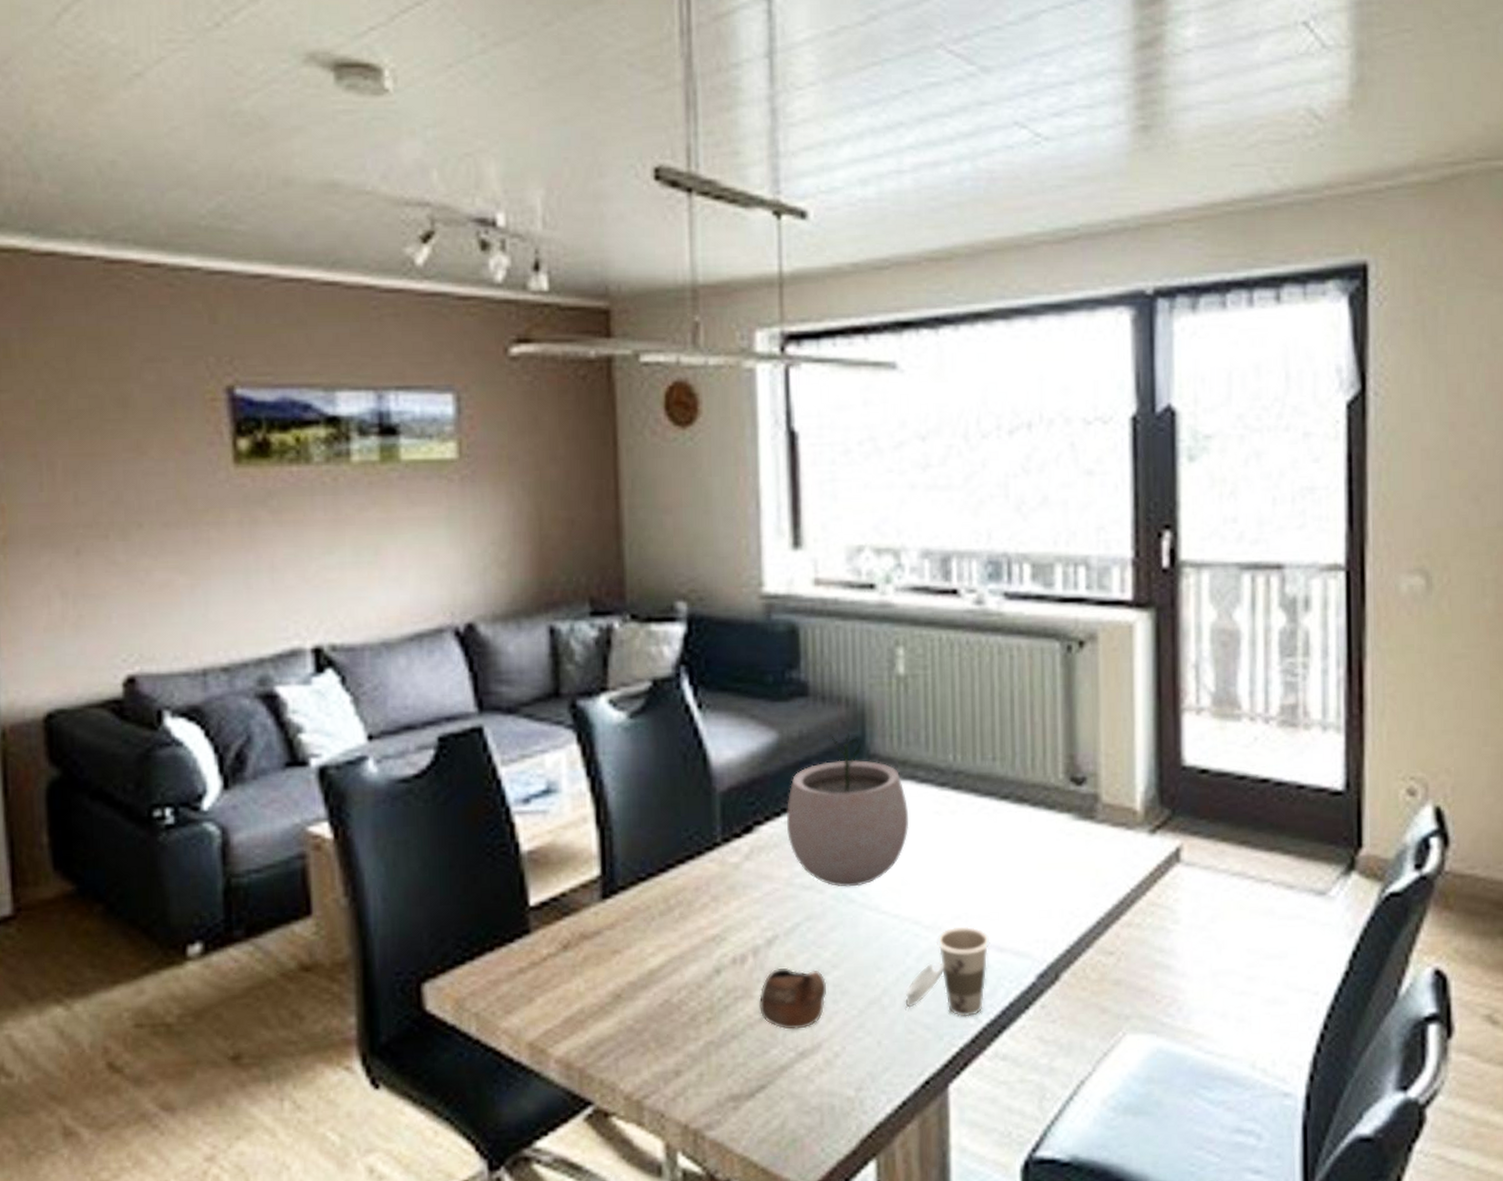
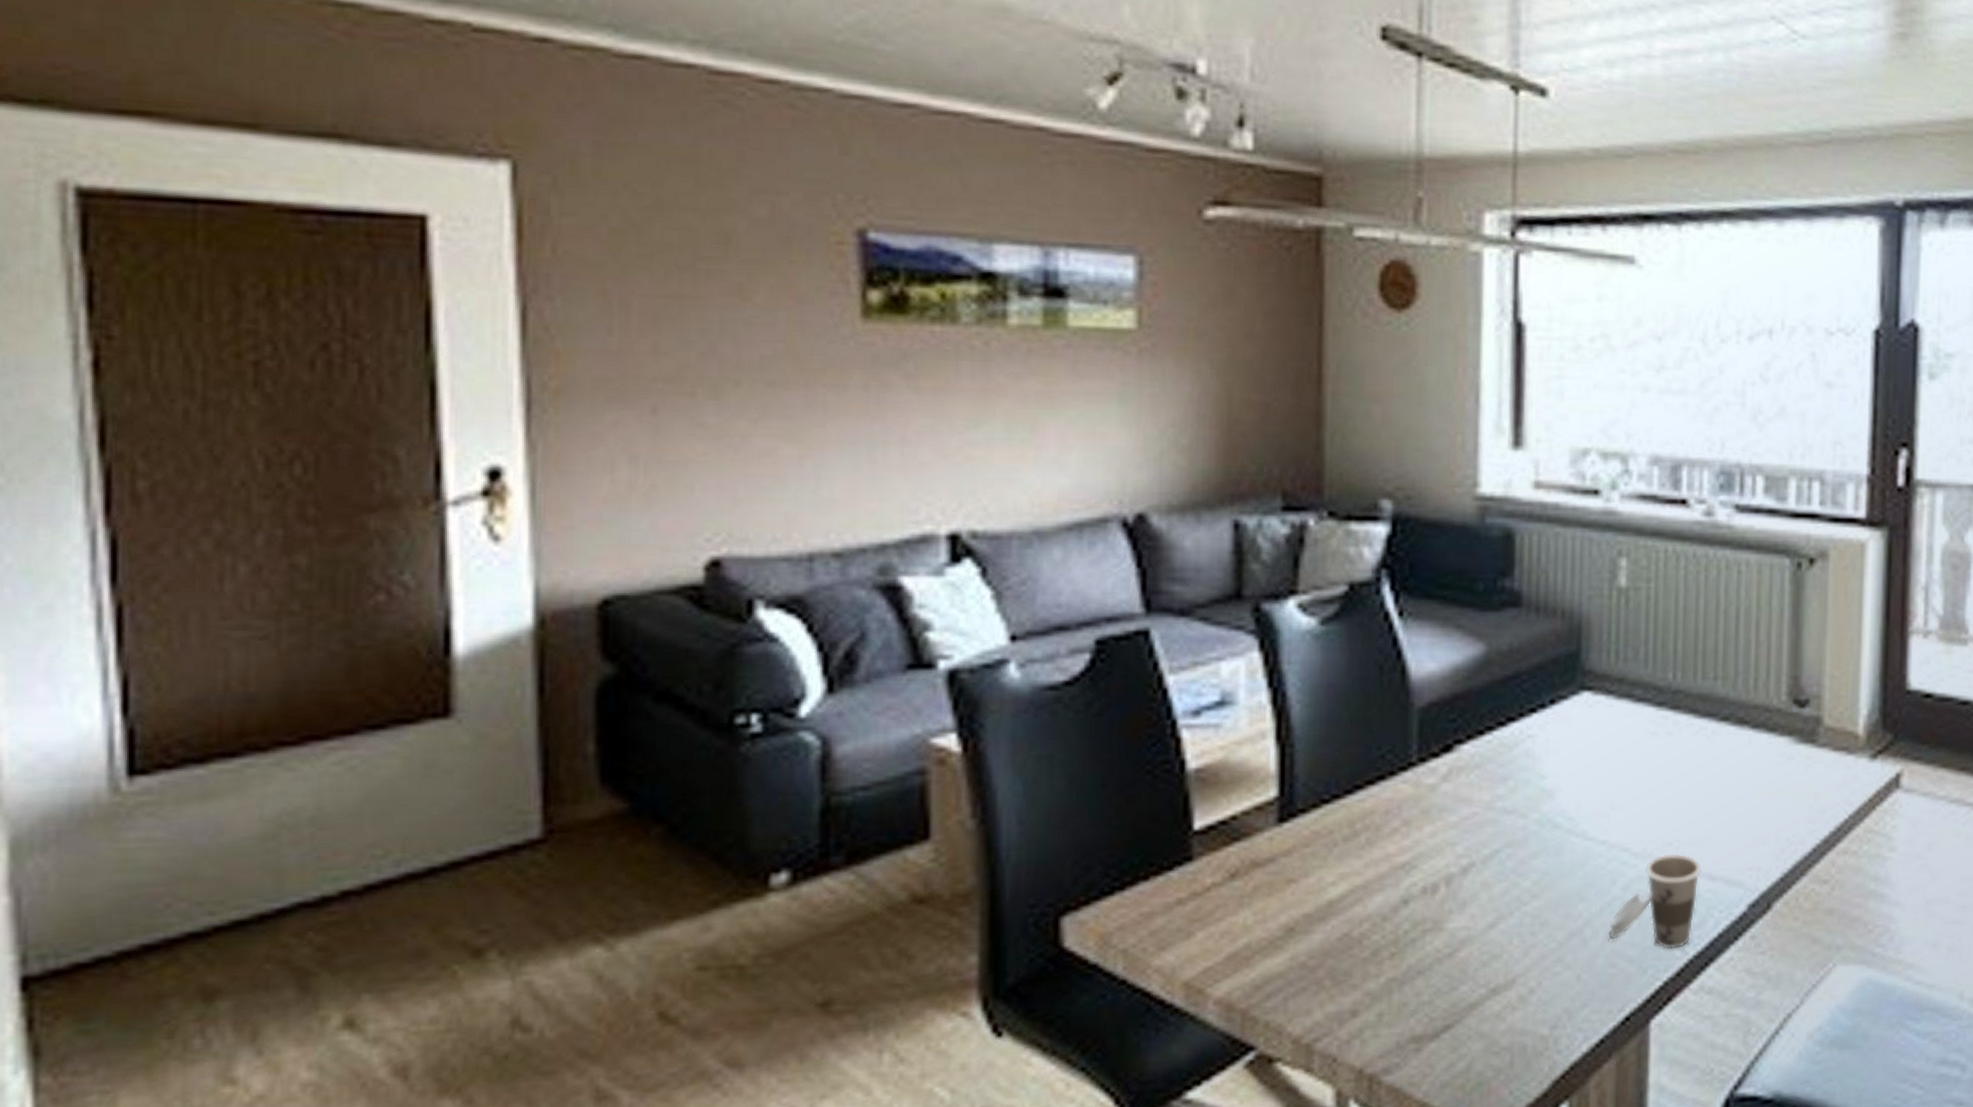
cup: present [759,967,827,1030] -> none [1450,897,1525,965]
plant pot: present [787,733,908,887] -> none [1490,648,1622,812]

